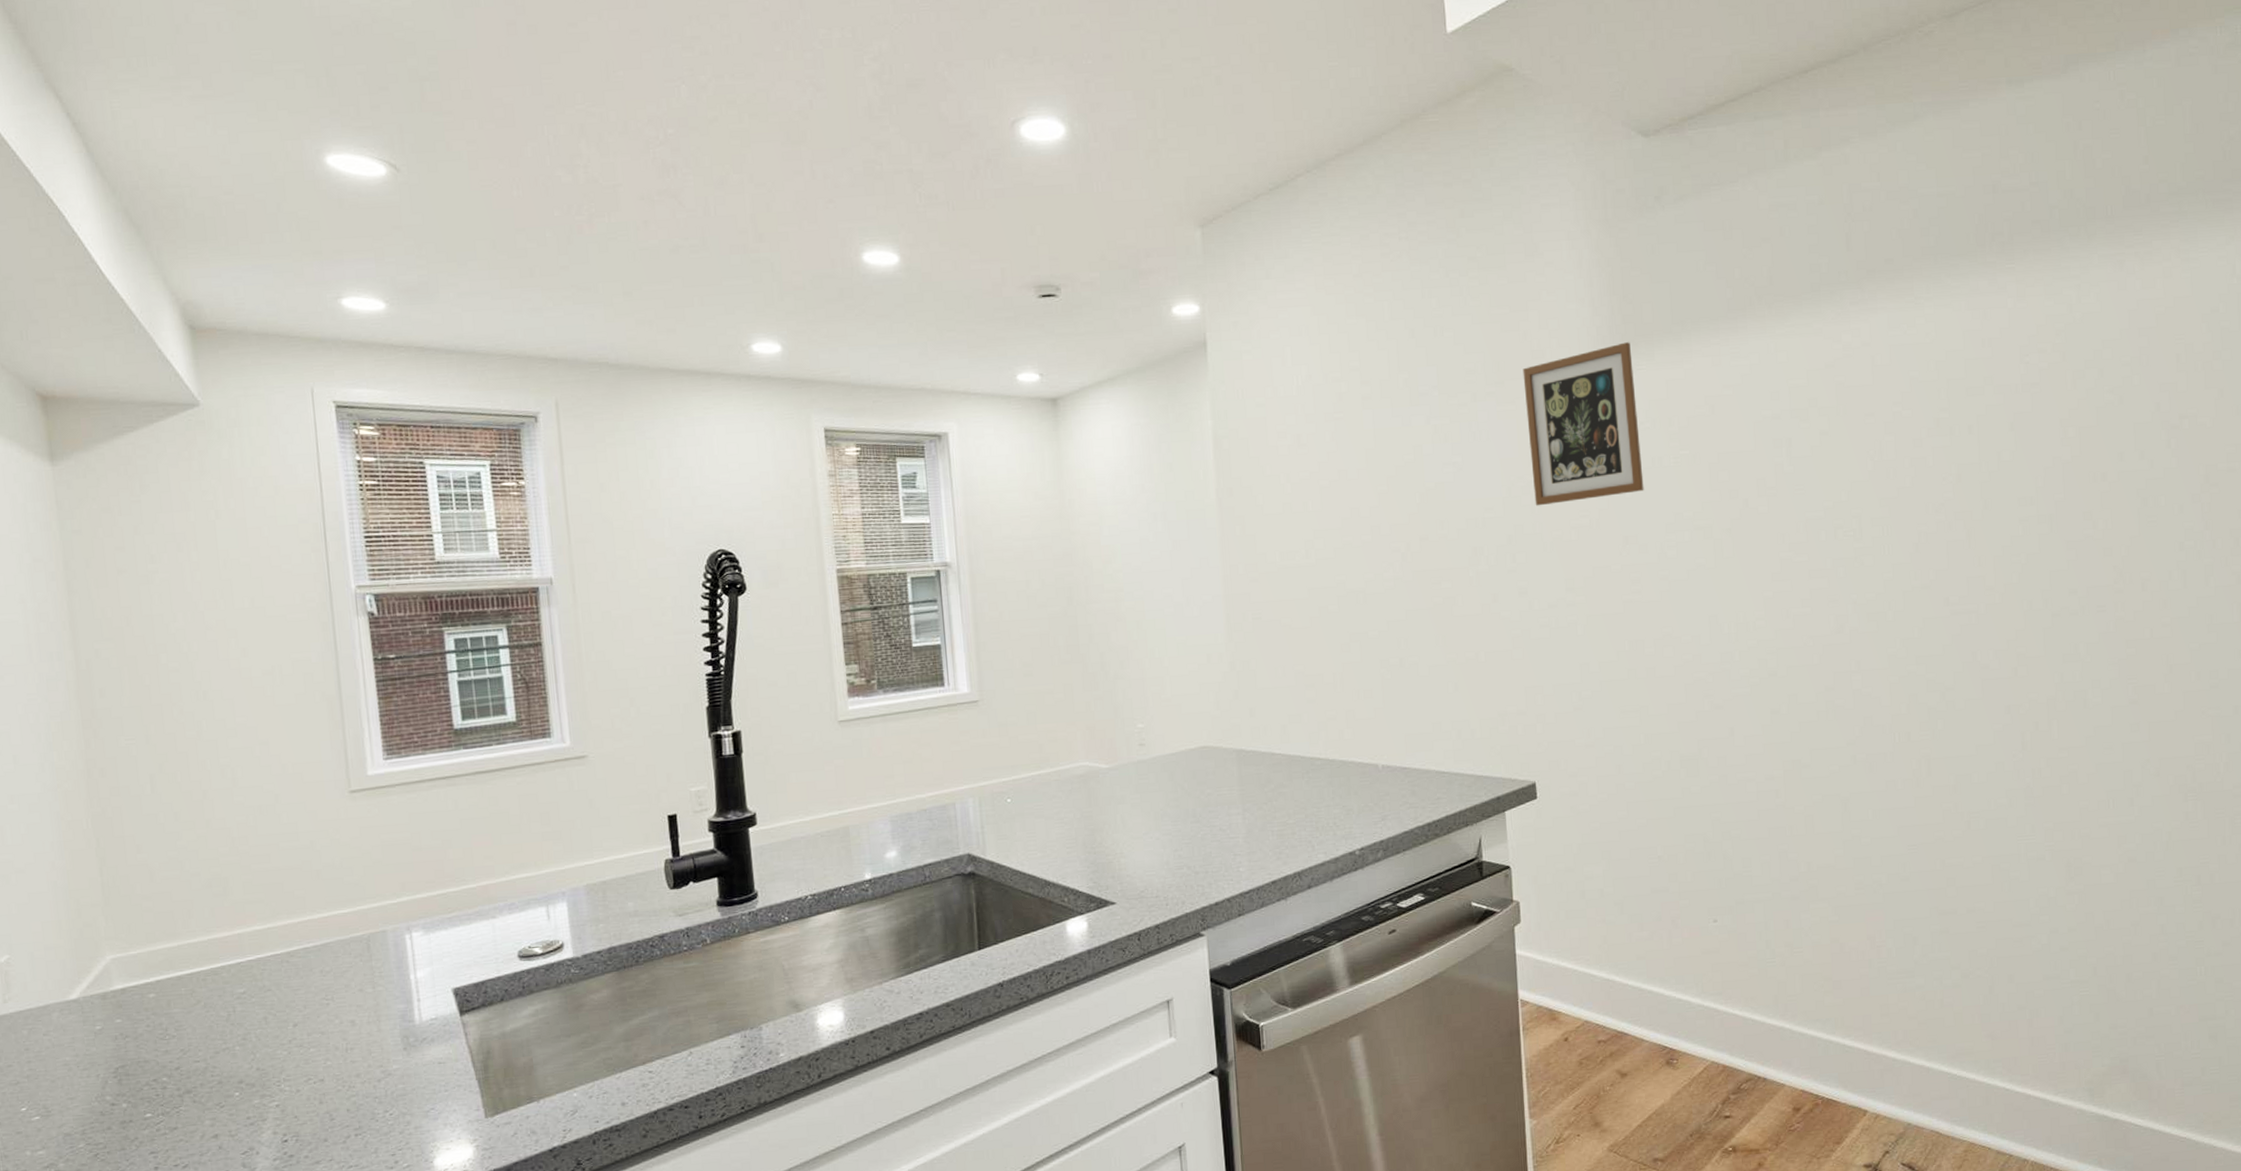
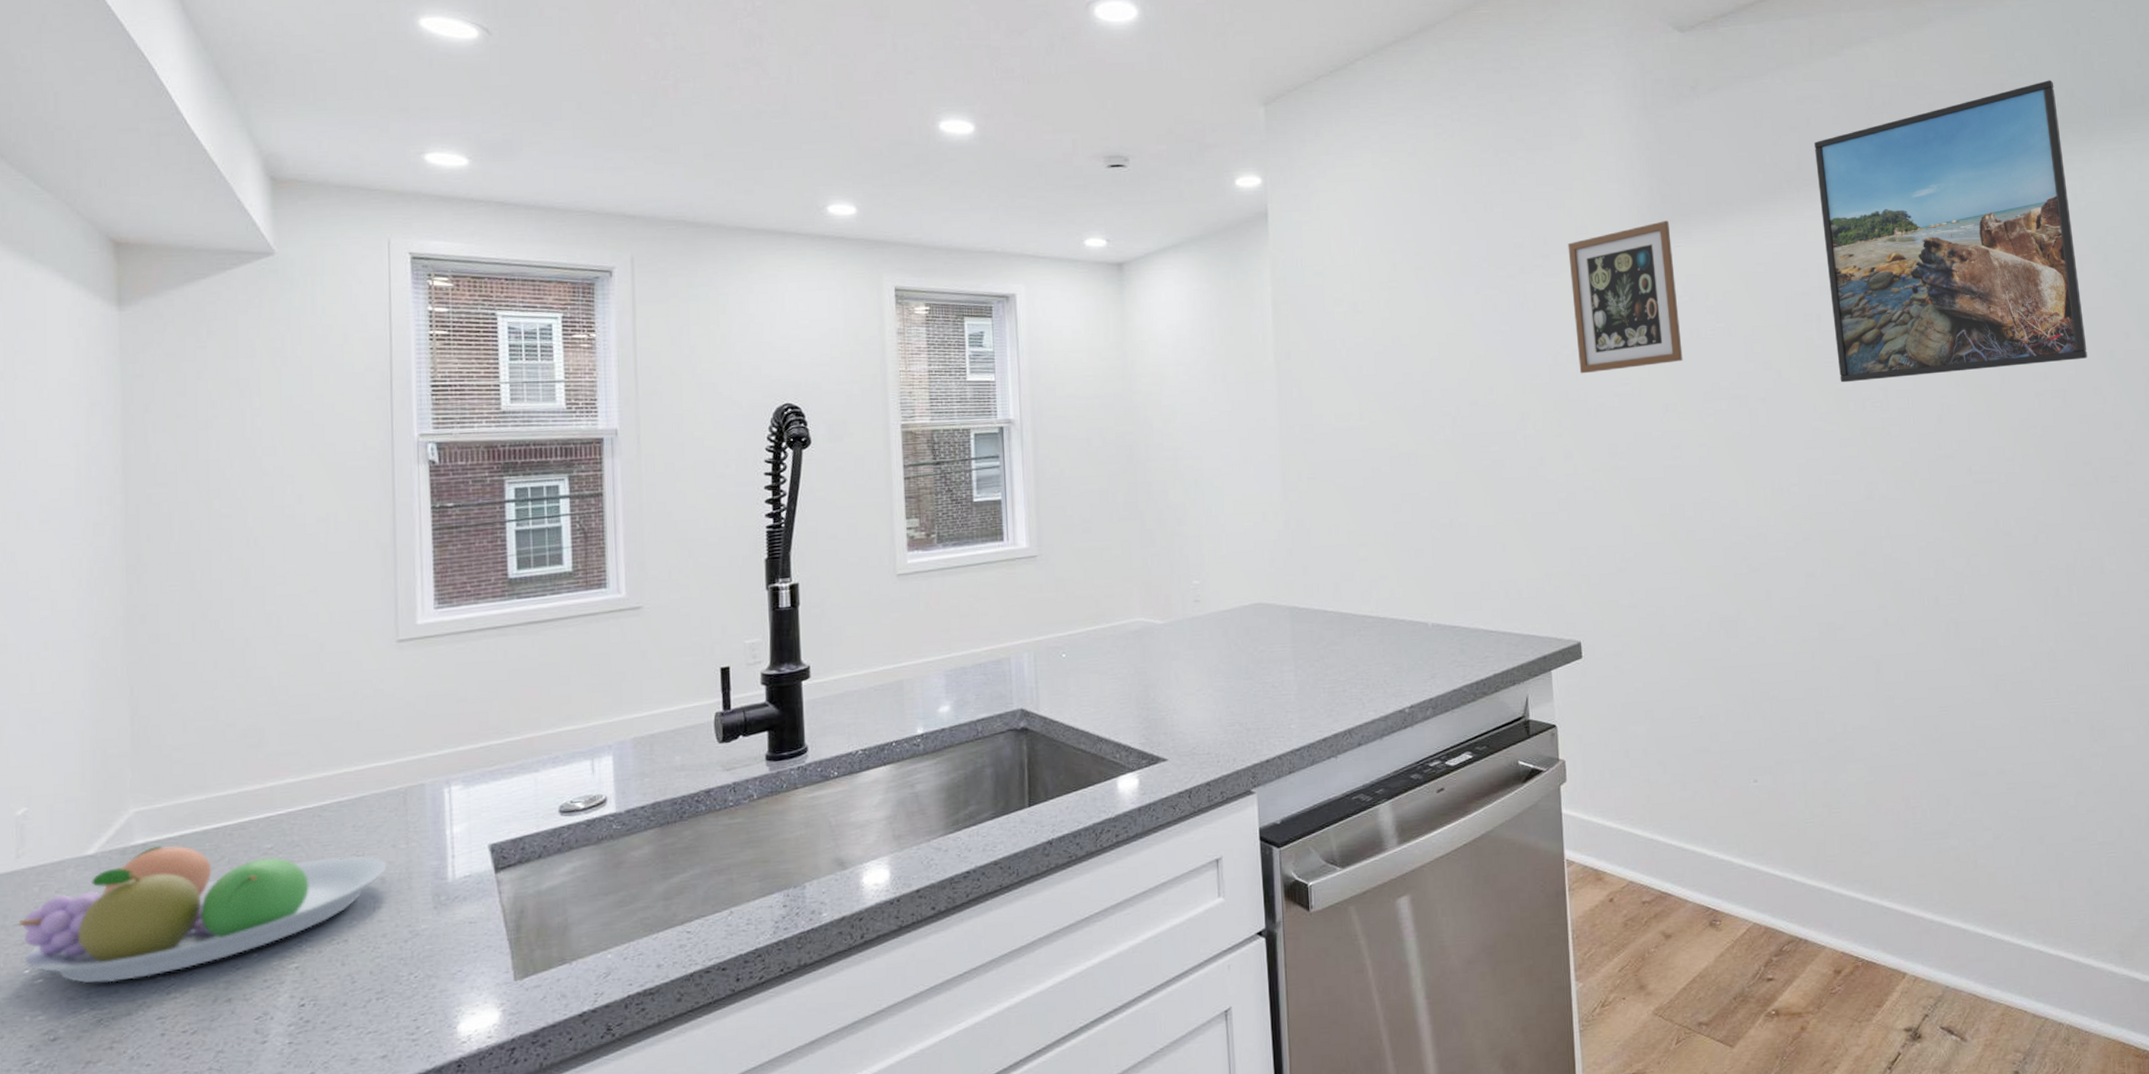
fruit bowl: none [11,991,356,1121] -> present [18,846,387,984]
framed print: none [1788,180,2078,511] -> present [1814,80,2088,383]

